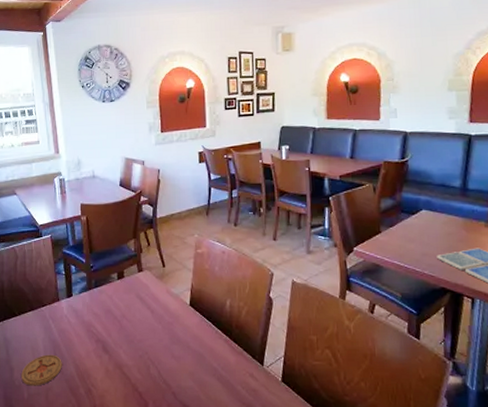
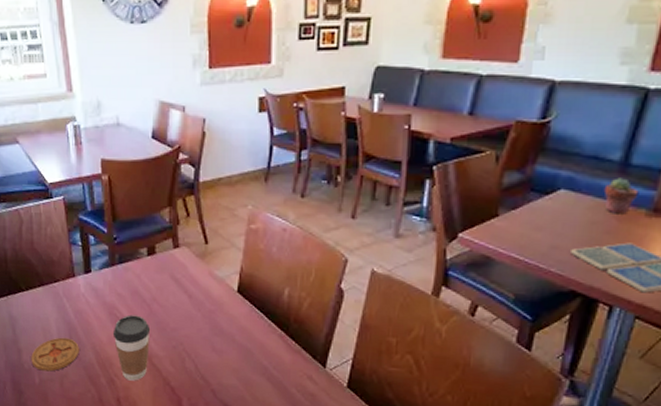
coffee cup: none [90,330,121,389] -> present [112,315,151,381]
potted succulent: none [452,199,478,227] -> present [603,178,639,215]

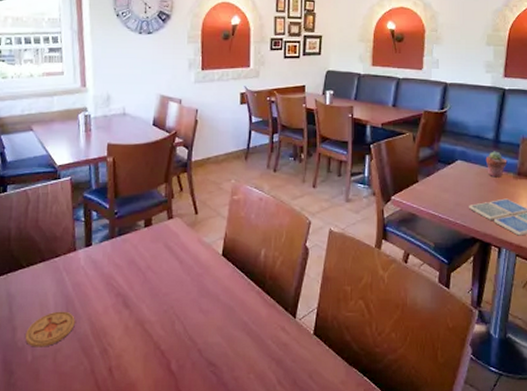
coffee cup: present [112,315,151,381] -> none [108,283,145,348]

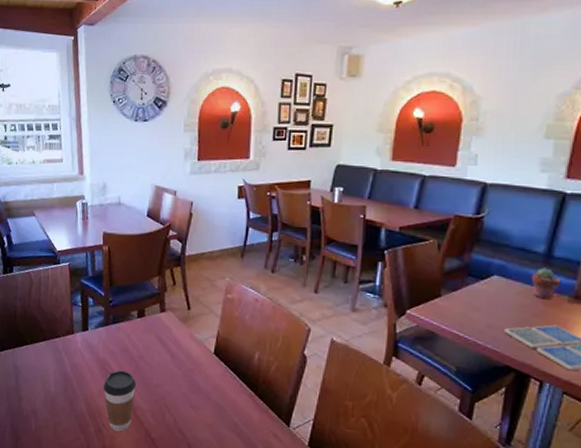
coaster: present [25,311,75,347] -> none [30,388,73,419]
coffee cup: none [108,283,145,348] -> present [103,370,137,432]

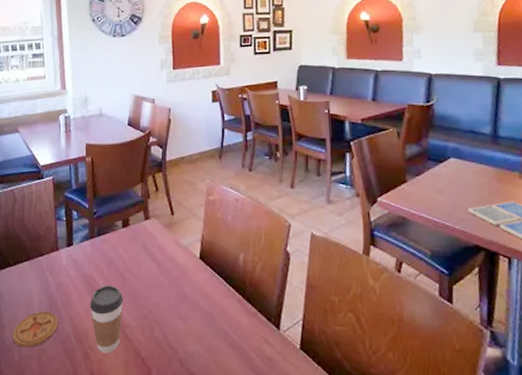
coaster: none [30,388,73,419] -> present [12,311,58,348]
potted succulent: present [531,267,562,300] -> none [483,147,510,177]

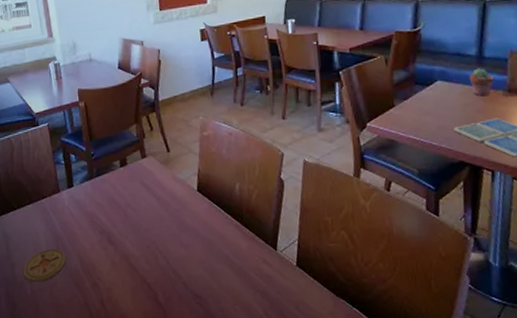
coffee cup: present [89,285,124,353] -> none [94,221,127,282]
potted succulent: none [483,147,510,177] -> present [469,68,495,97]

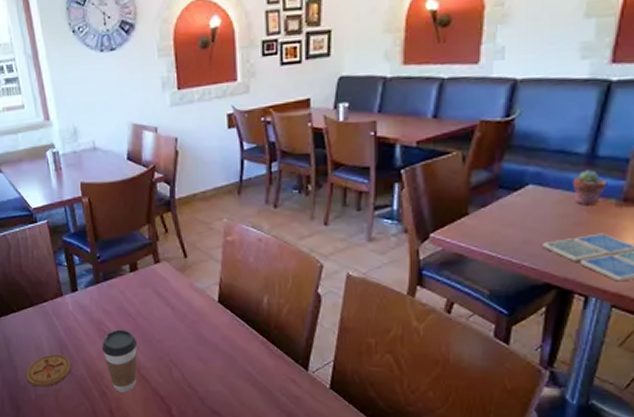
coffee cup: none [94,221,127,282] -> present [101,329,138,392]

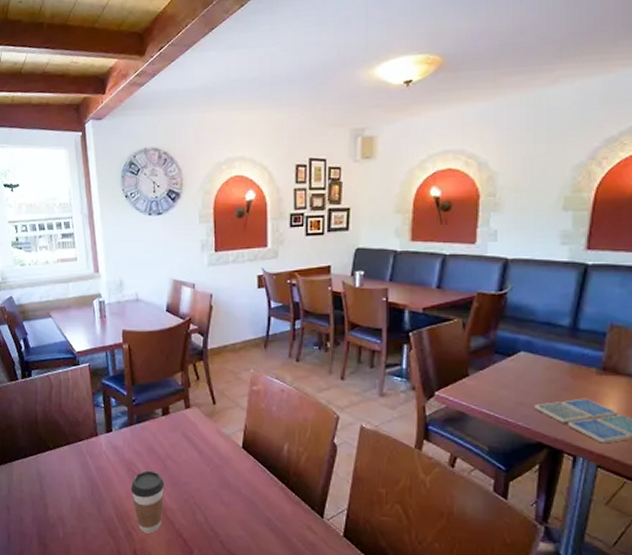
coaster: present [26,354,71,387] -> none [56,492,100,526]
potted succulent: present [572,170,608,206] -> none [558,341,589,373]

